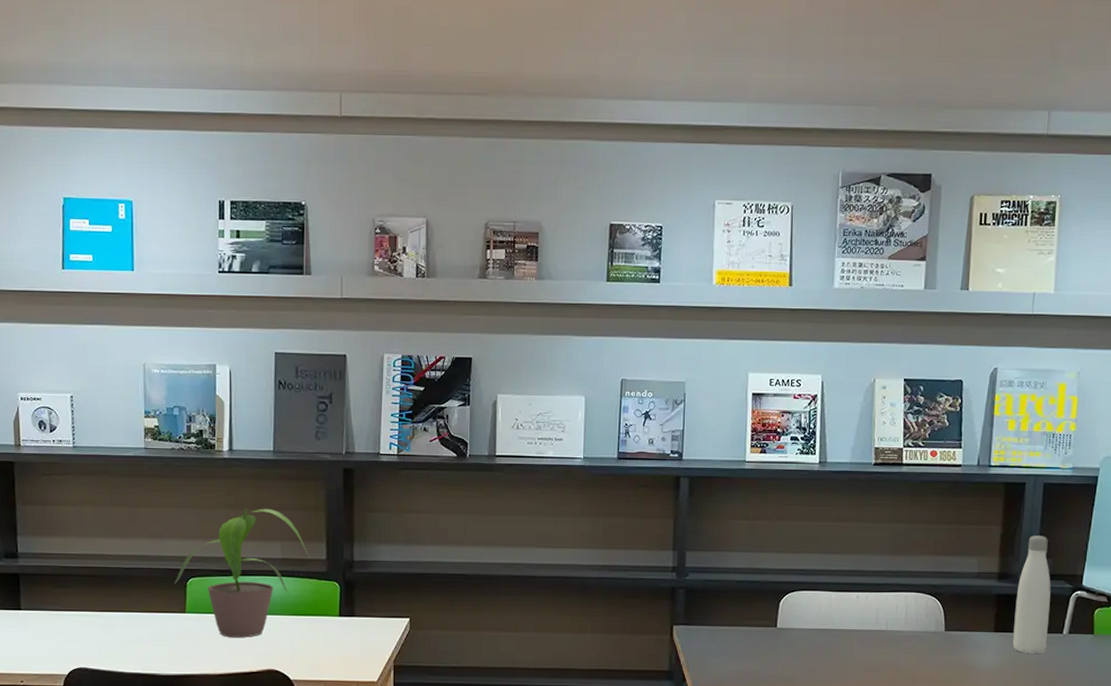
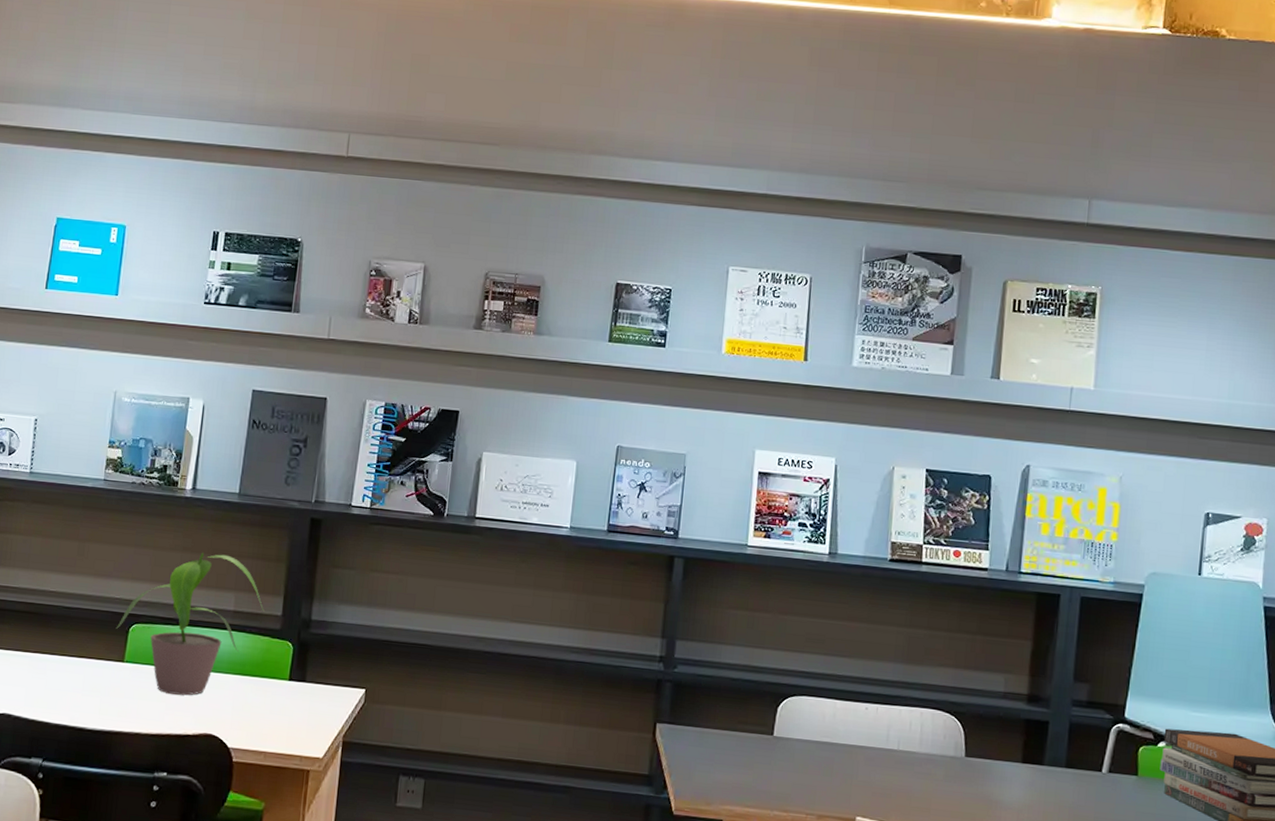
water bottle: present [1012,535,1051,654] -> none [1043,655,1089,793]

